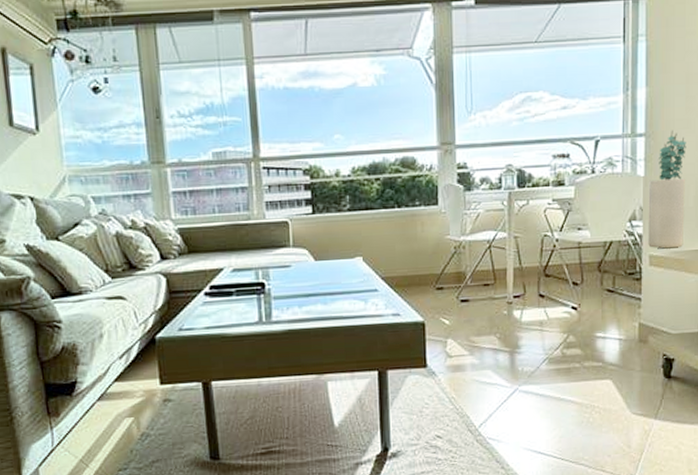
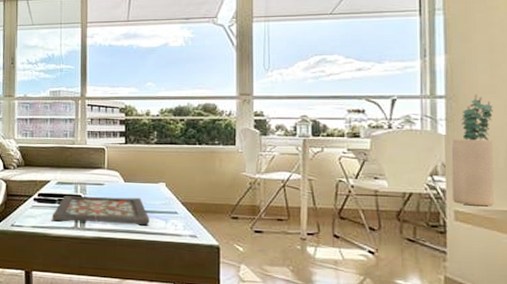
decorative tray: none [230,277,347,317] -> present [53,196,149,225]

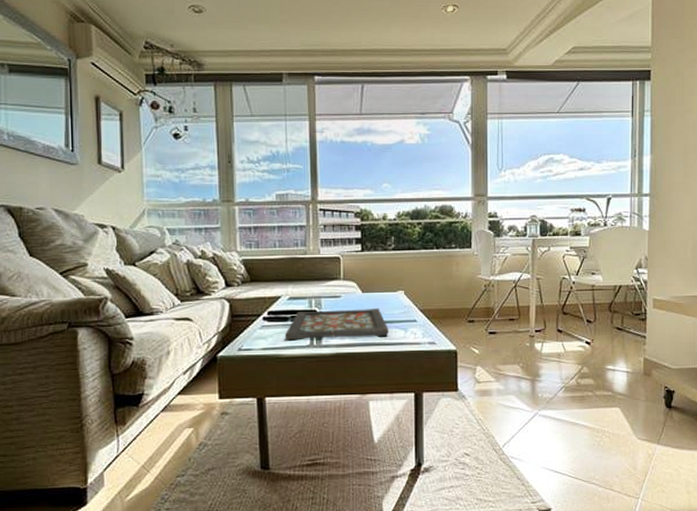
vase: present [450,94,495,207] -> none [652,192,685,294]

